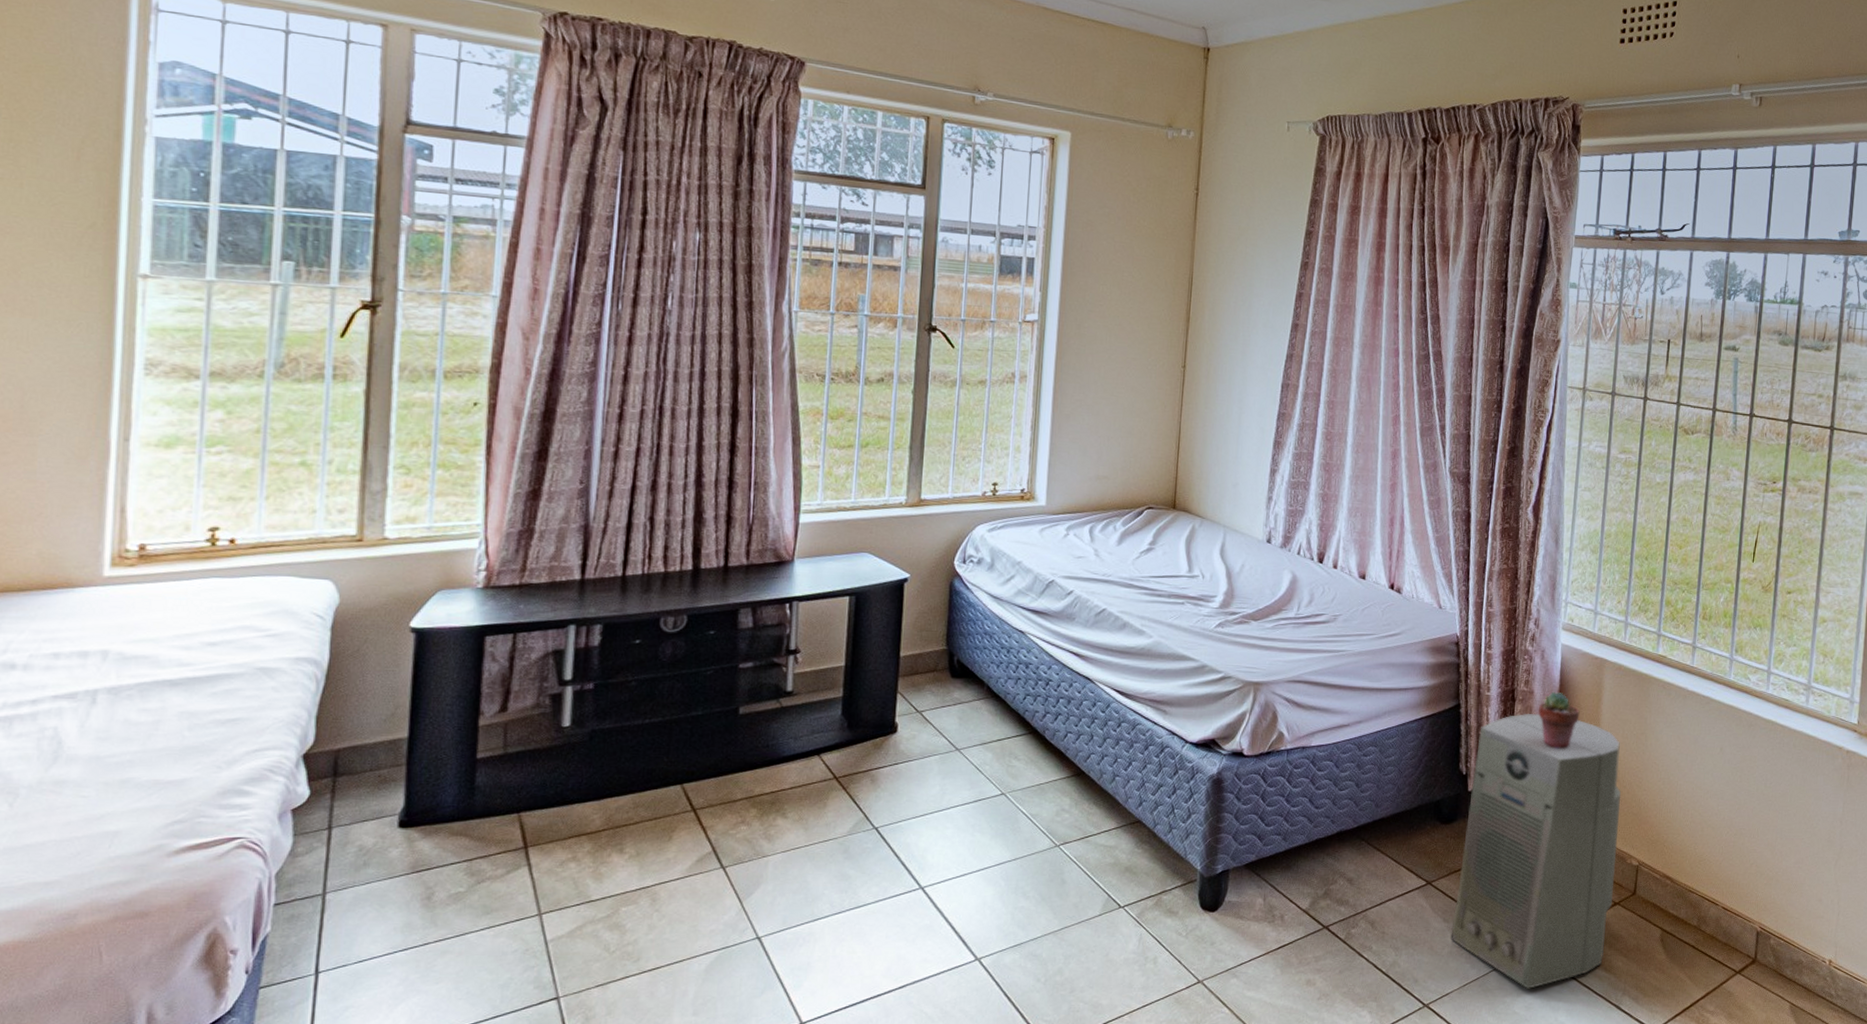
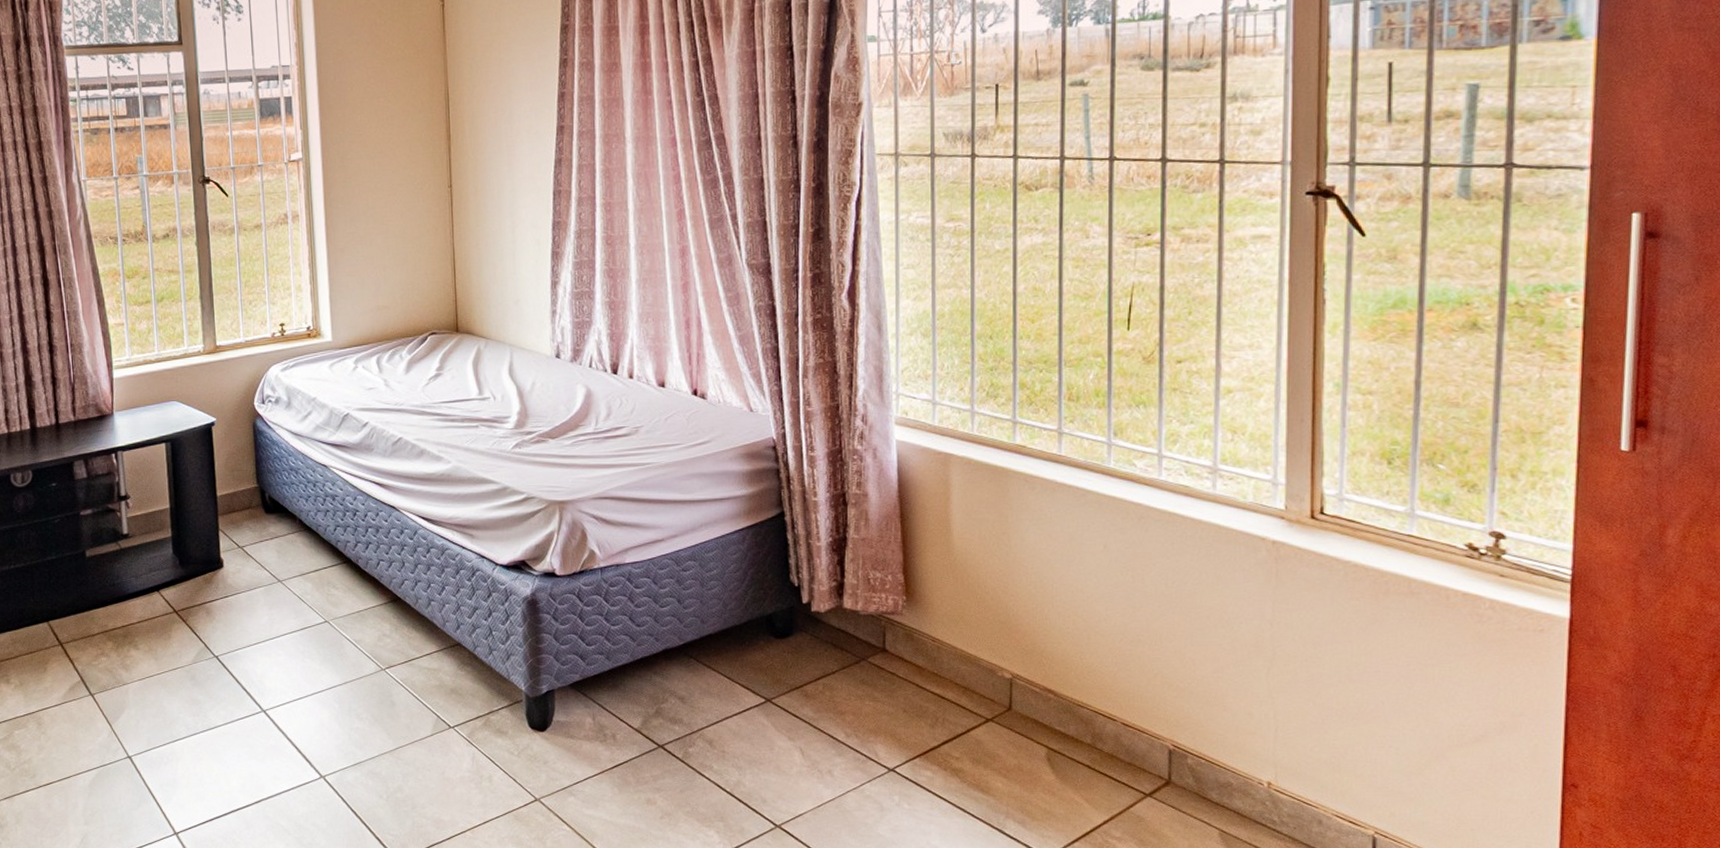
air purifier: present [1451,714,1621,989] -> none [798,518,983,811]
potted succulent: present [1538,691,1580,750] -> none [876,492,925,556]

